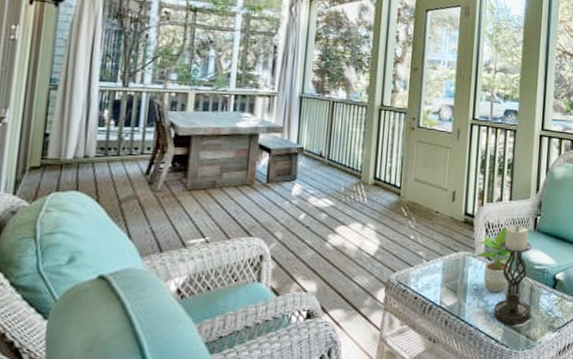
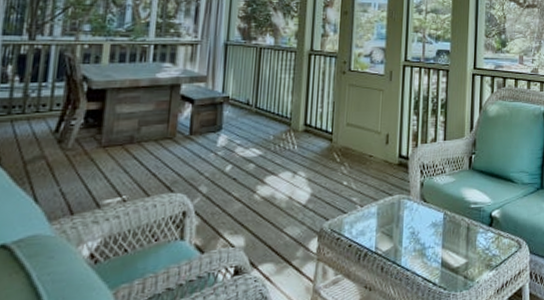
potted plant: present [472,226,517,292] -> none [407,166,453,234]
candle holder: present [493,225,532,325] -> none [430,164,469,267]

